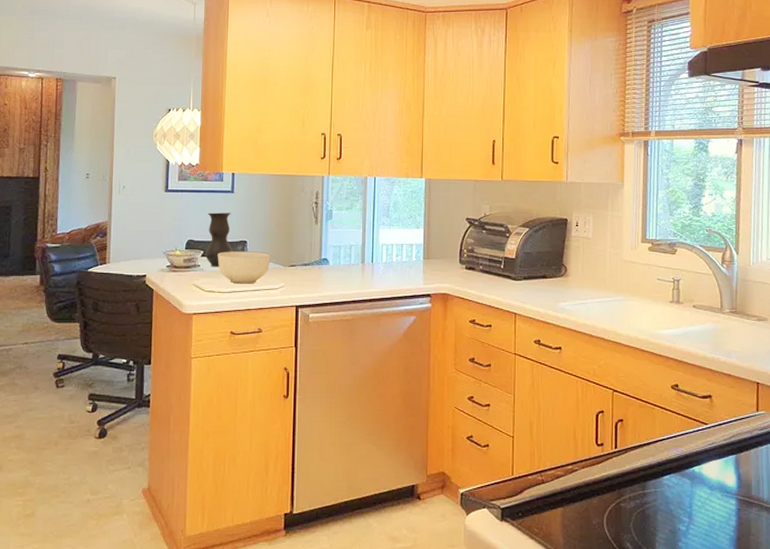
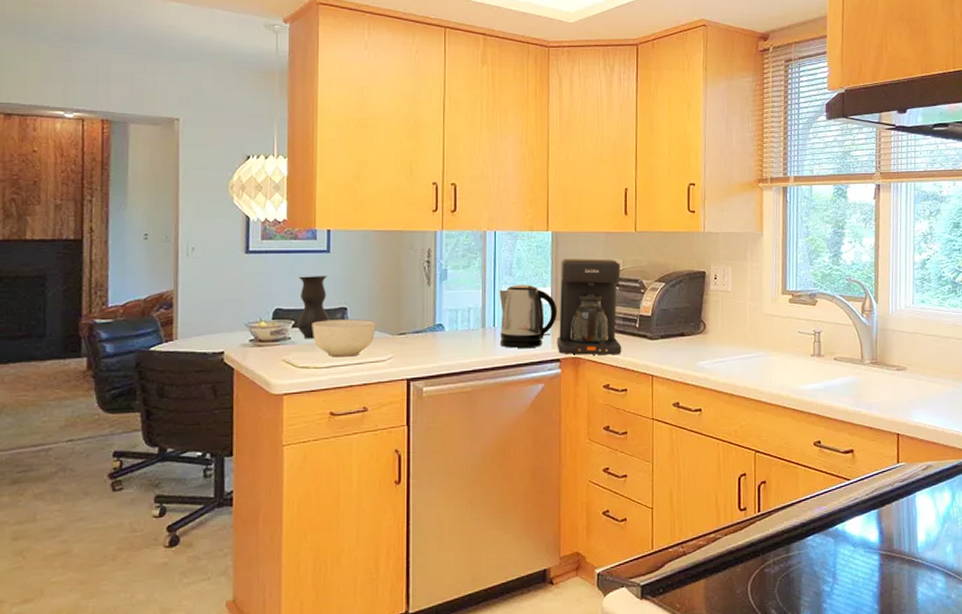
kettle: none [376,225,429,284] -> present [499,284,558,349]
coffee maker: none [428,204,487,293] -> present [557,258,622,355]

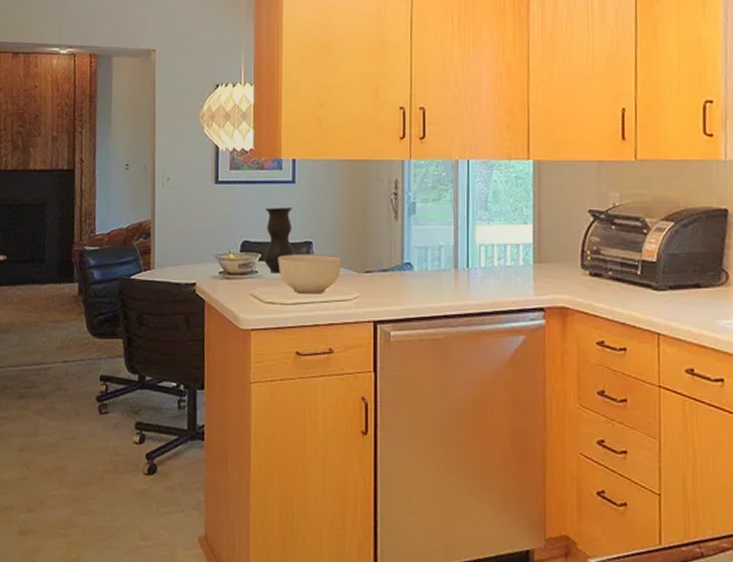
kettle: present [499,284,558,349] -> none [473,220,541,294]
coffee maker: present [557,258,622,355] -> none [540,192,620,307]

